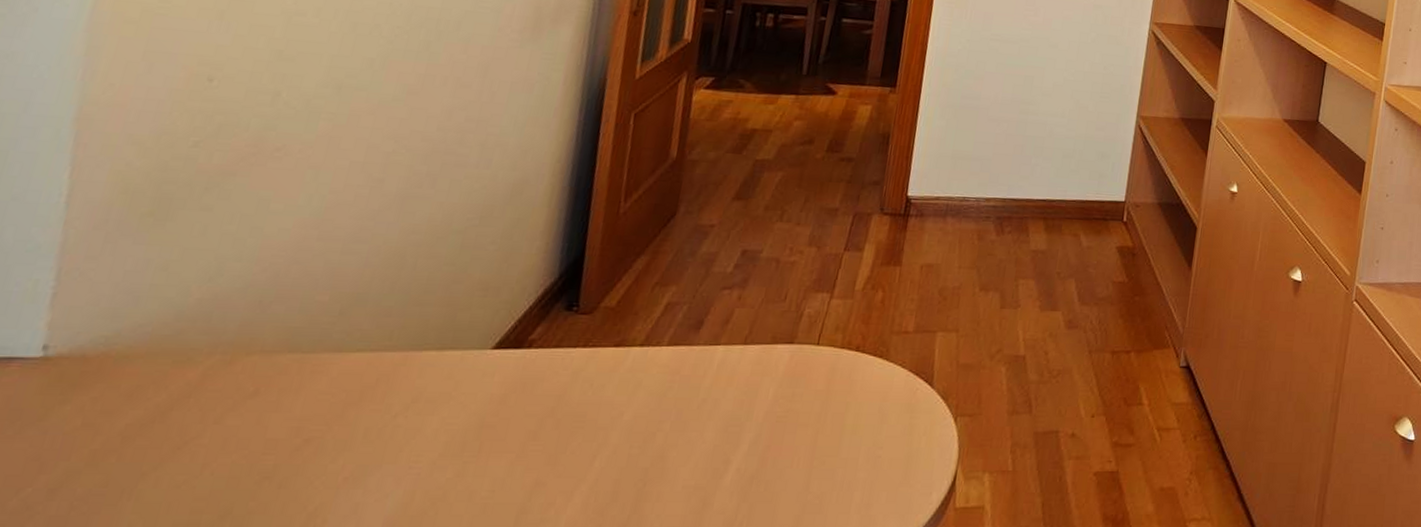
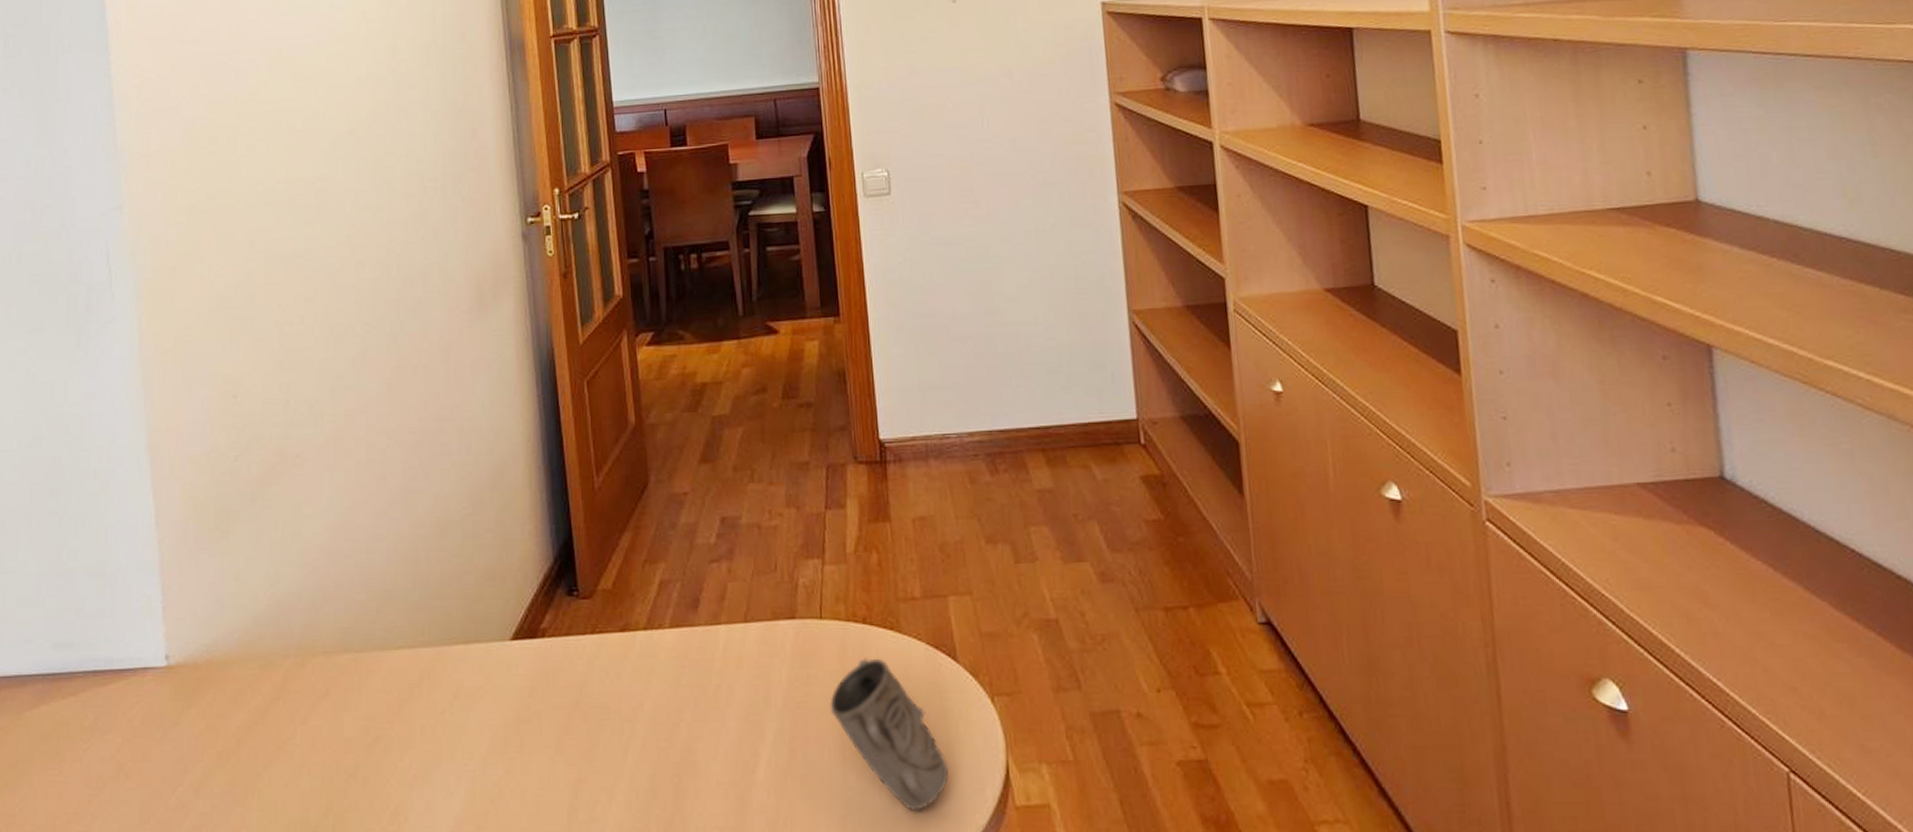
mug: none [807,380,905,512] -> present [830,658,949,811]

